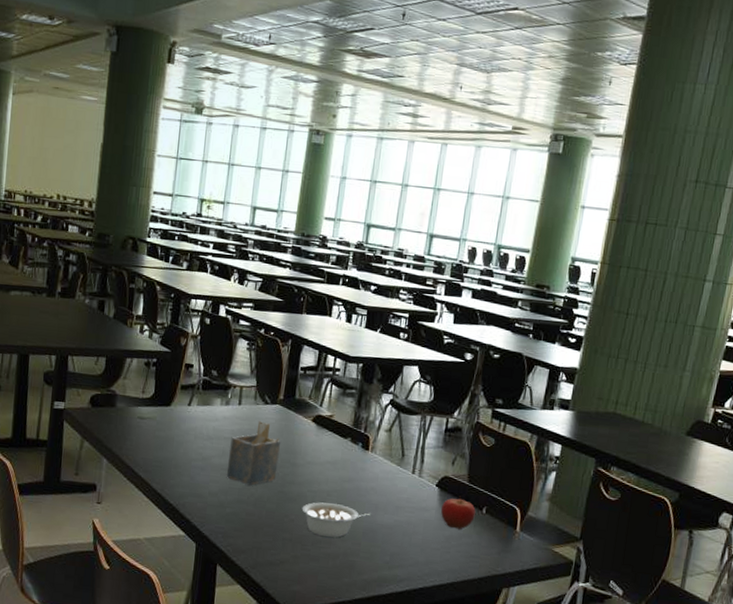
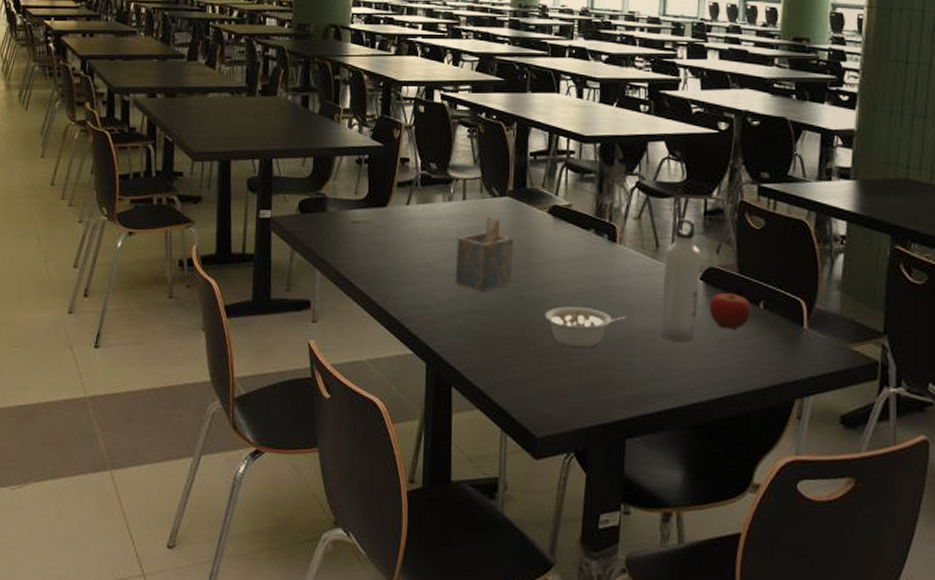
water bottle: none [398,433,439,537] -> present [660,218,702,342]

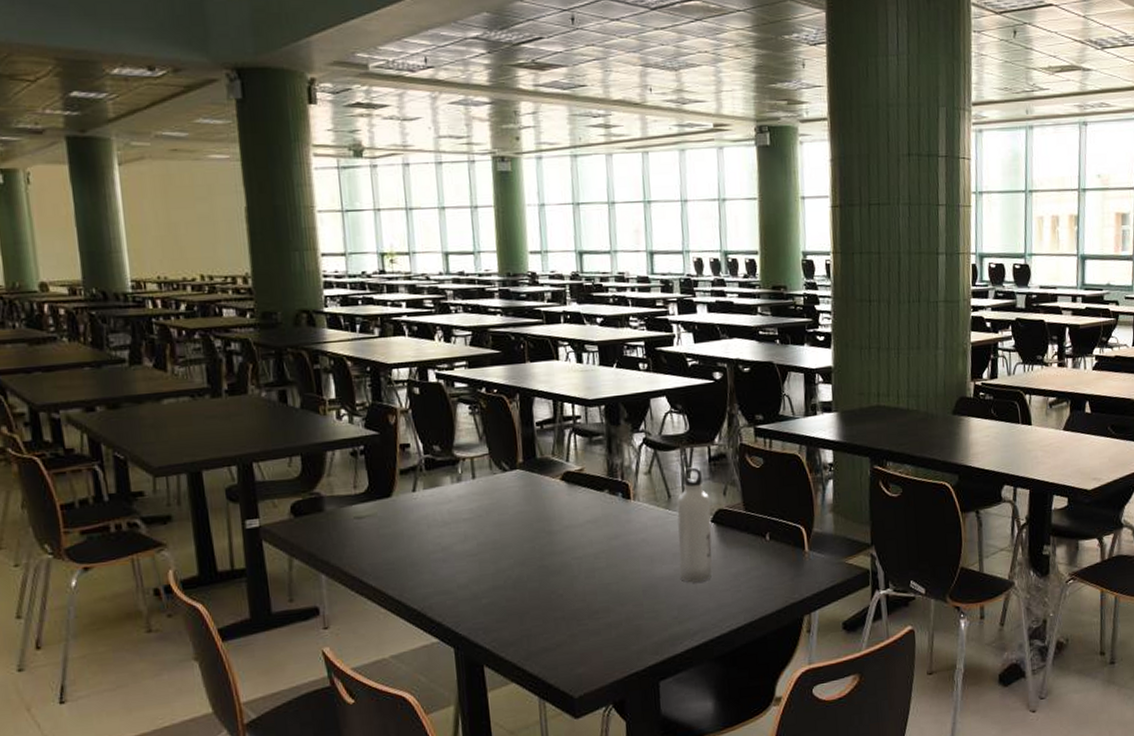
napkin holder: present [455,216,513,292] -> none [471,491,533,568]
legume: present [544,306,626,347] -> none [569,565,647,606]
fruit: present [710,289,751,330] -> none [722,527,759,564]

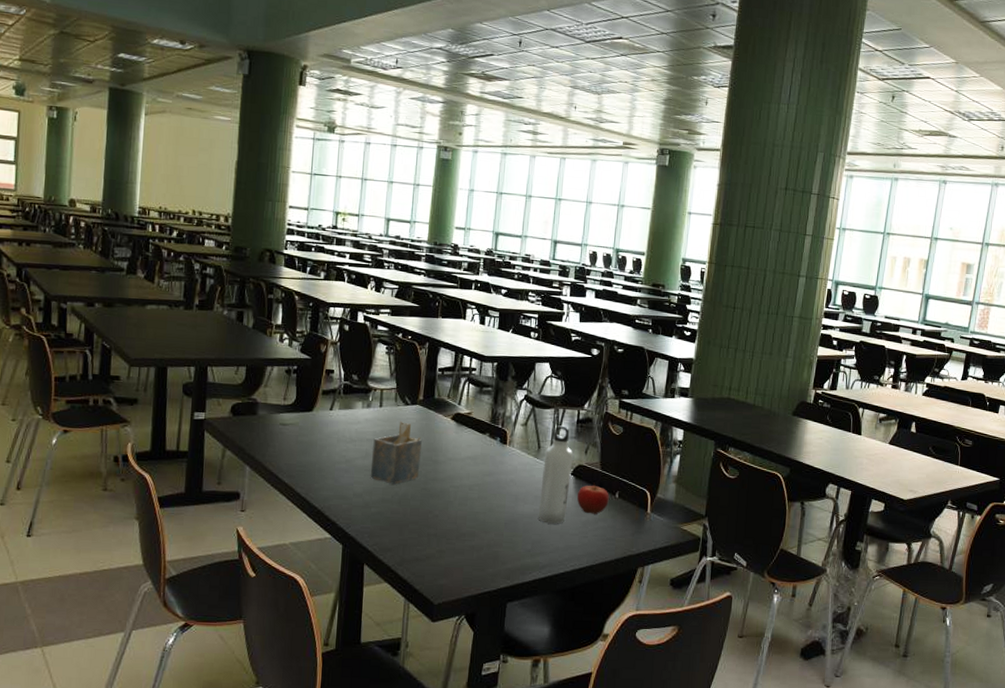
napkin holder: none [471,491,533,568] -> present [370,421,422,485]
fruit: none [722,527,759,564] -> present [577,482,609,514]

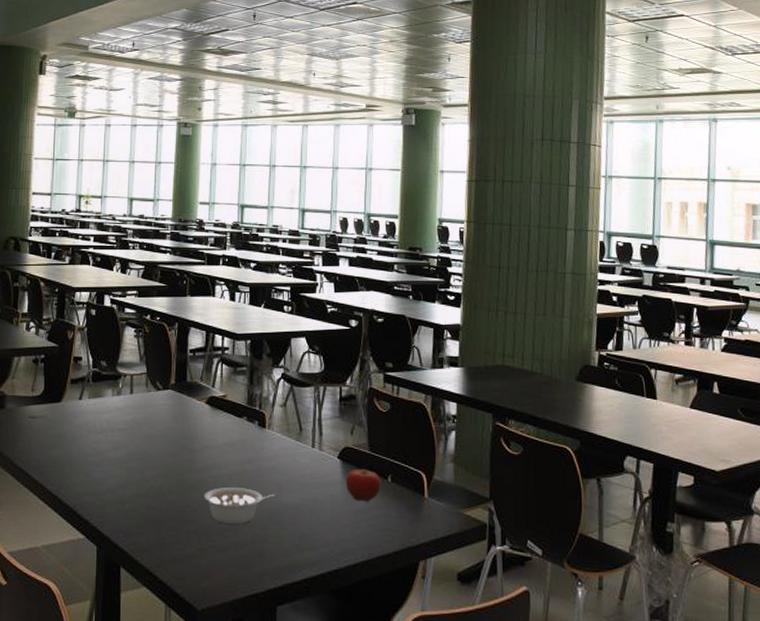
napkin holder: present [370,421,422,485] -> none [123,407,176,477]
legume: none [445,497,511,530] -> present [204,487,275,524]
water bottle: present [538,425,573,524] -> none [304,404,338,514]

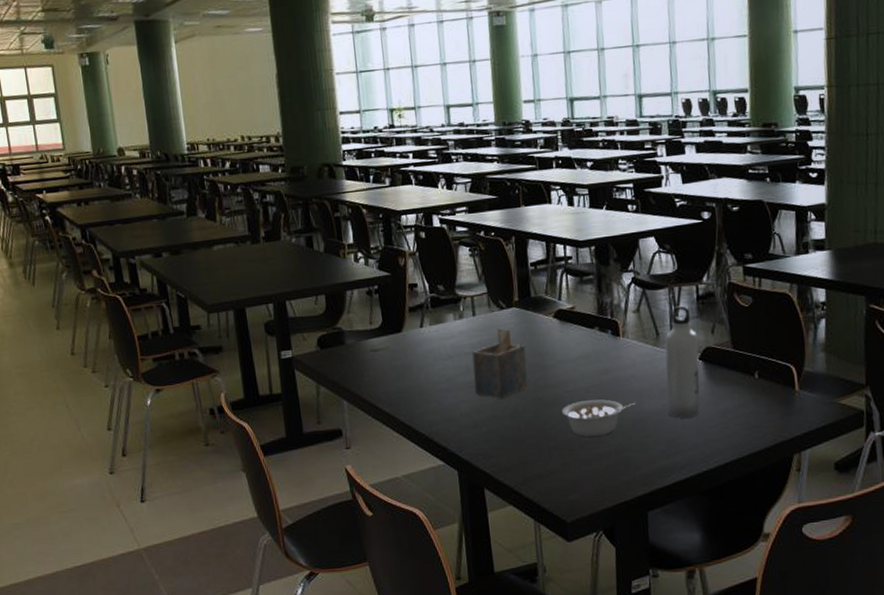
napkin holder: none [123,407,176,477] -> present [472,327,528,399]
water bottle: none [304,404,338,514] -> present [665,305,700,418]
fruit: present [346,466,381,502] -> none [710,365,748,401]

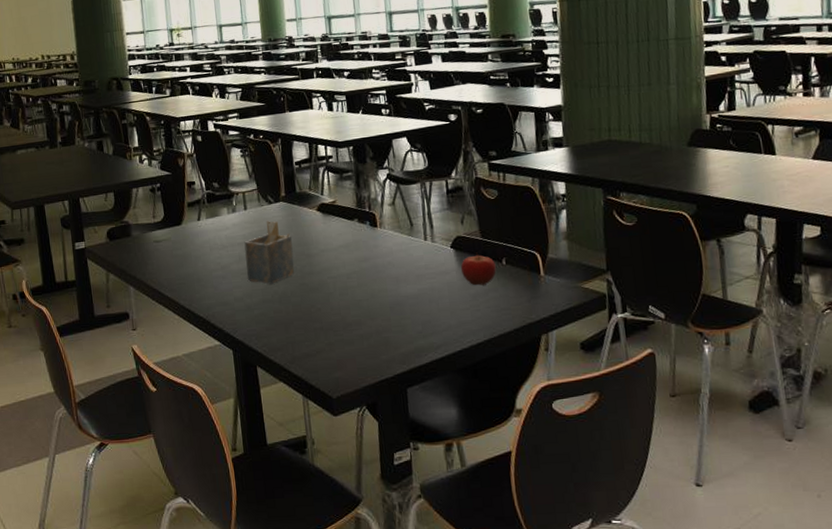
legume: present [561,399,636,437] -> none [326,284,394,319]
water bottle: present [665,305,700,418] -> none [419,198,453,302]
fruit: none [710,365,748,401] -> present [461,252,496,286]

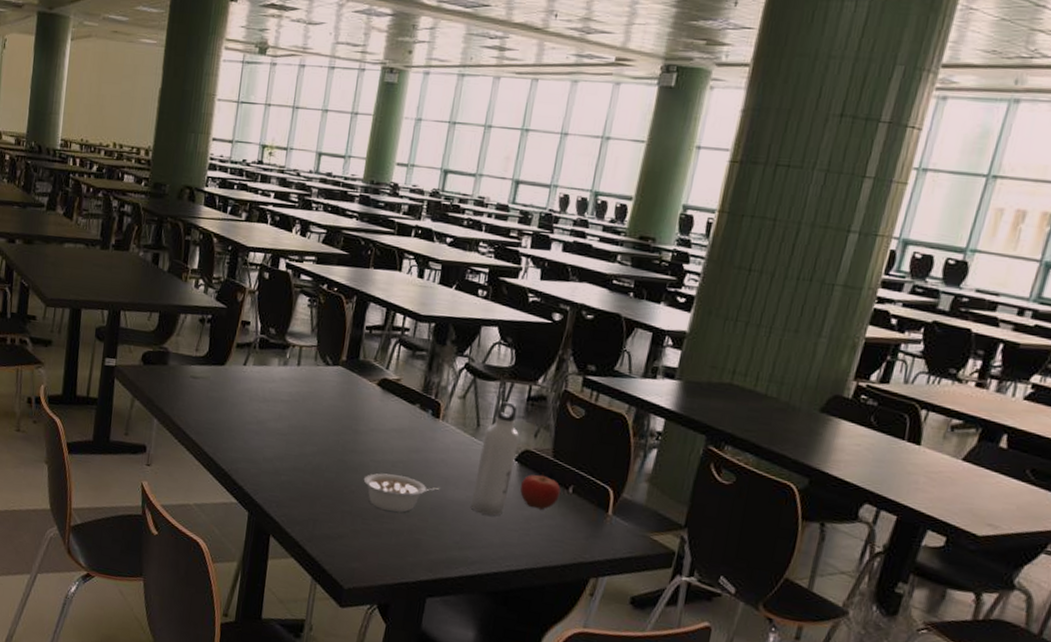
napkin holder: present [244,220,295,284] -> none [282,382,342,453]
legume: none [326,284,394,319] -> present [363,473,440,512]
water bottle: none [419,198,453,302] -> present [470,401,520,516]

